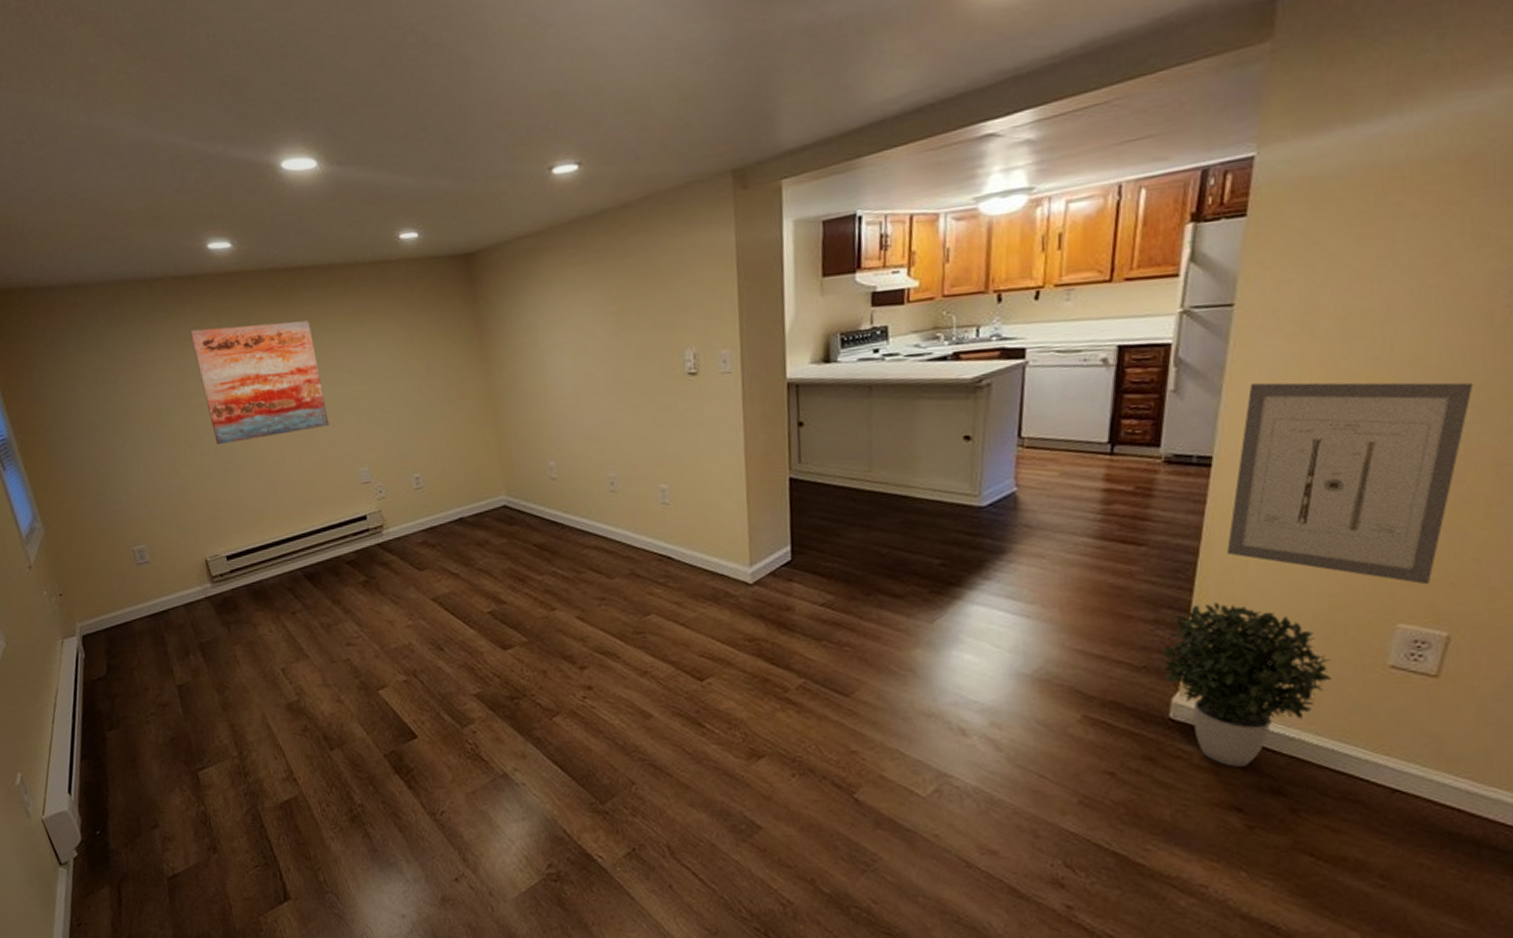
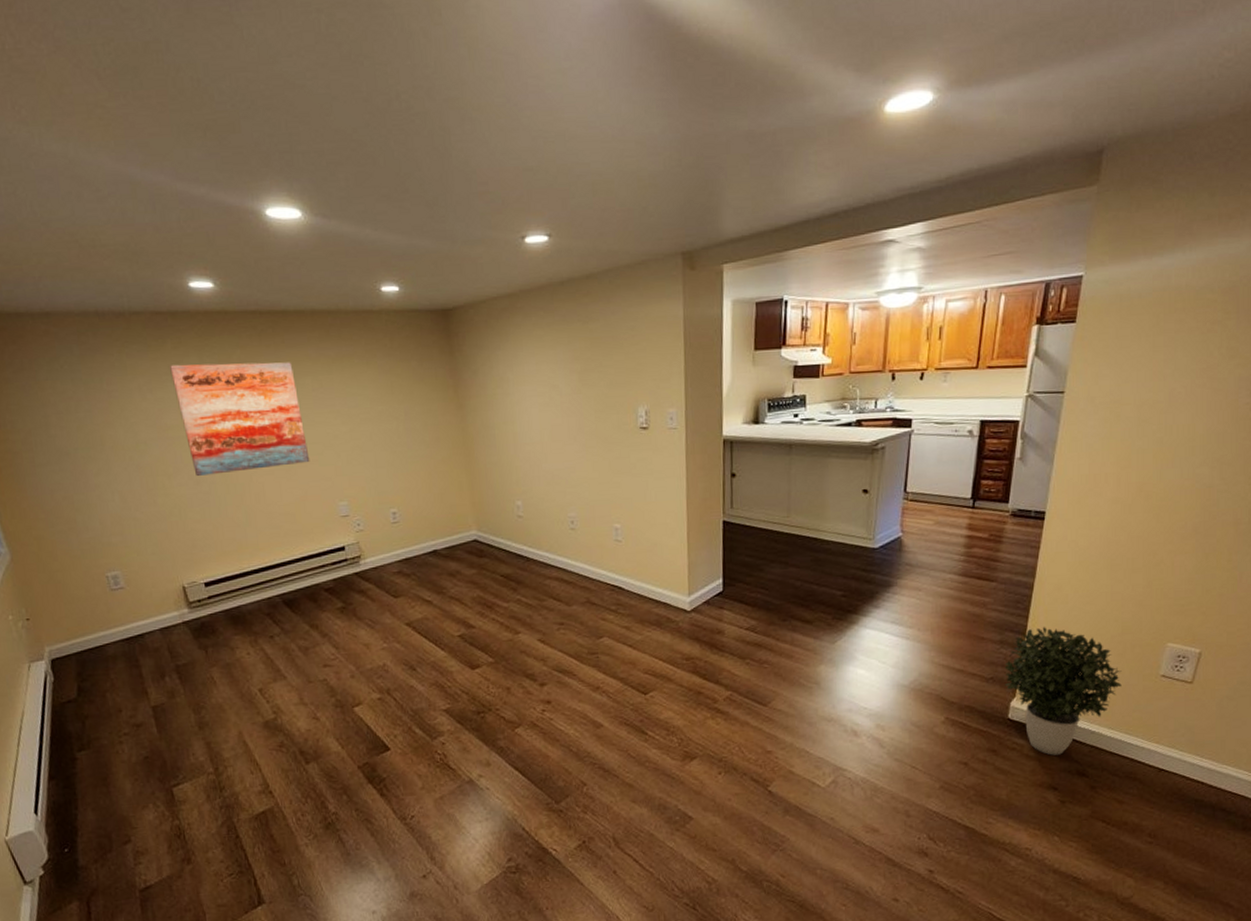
wall art: present [1227,382,1473,585] -> none [1053,455,1224,614]

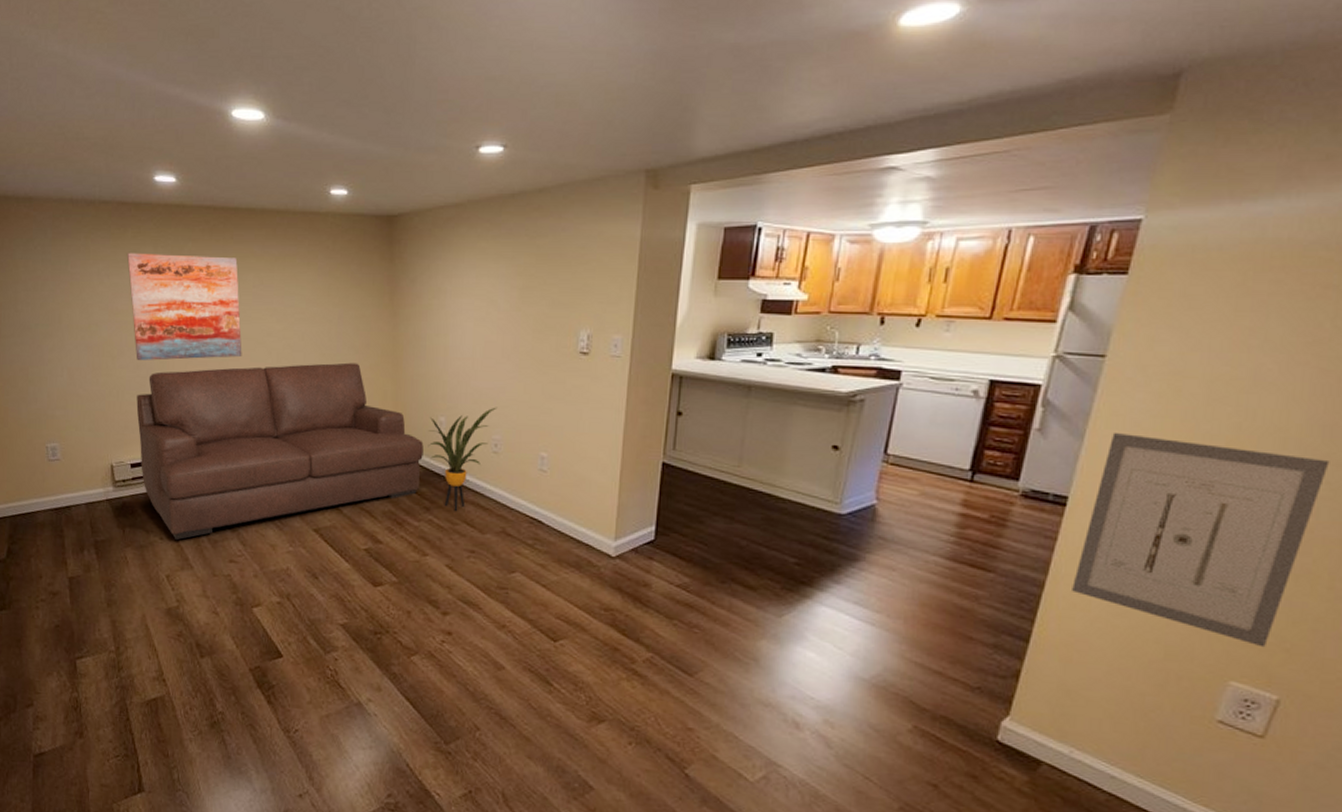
sofa: none [201,457,505,652] -> present [136,362,424,540]
house plant: none [507,486,570,589] -> present [428,407,498,512]
potted plant: present [1004,627,1122,755] -> none [996,636,1160,797]
wall art: none [1053,455,1224,614] -> present [1072,433,1330,648]

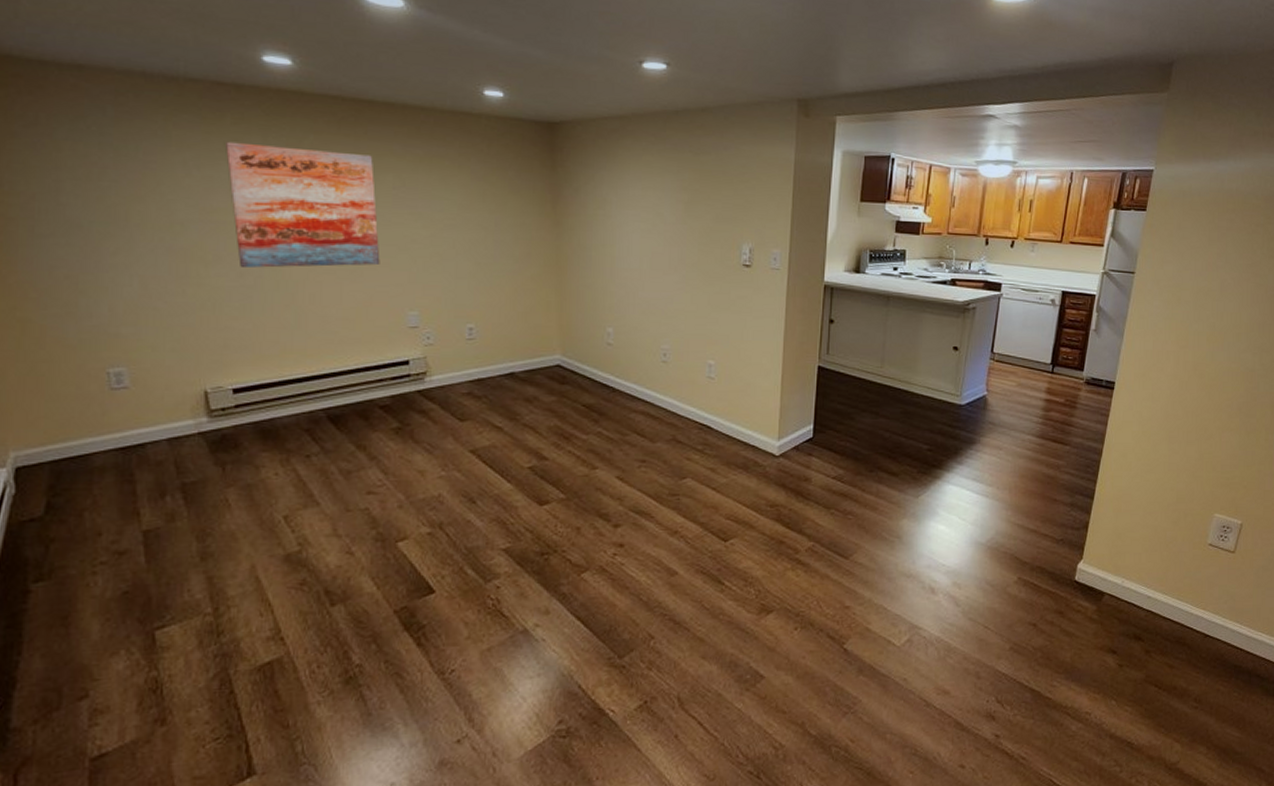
sofa: present [136,362,424,540] -> none [240,272,591,473]
house plant: present [428,407,498,512] -> none [595,317,666,423]
wall art: present [1072,433,1330,648] -> none [1119,332,1263,487]

